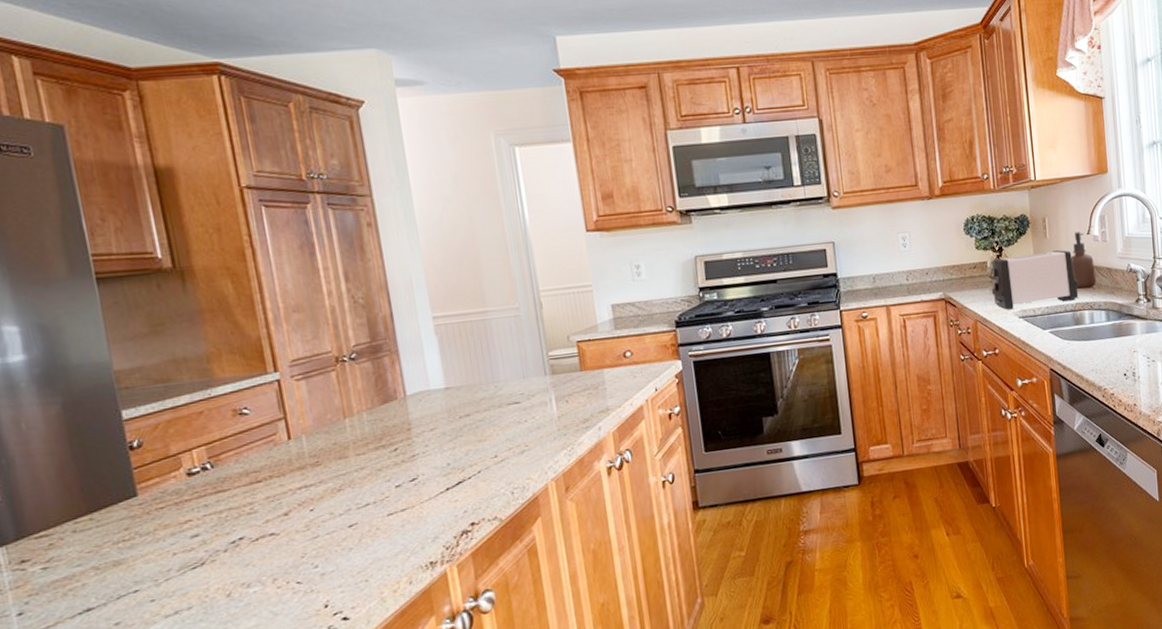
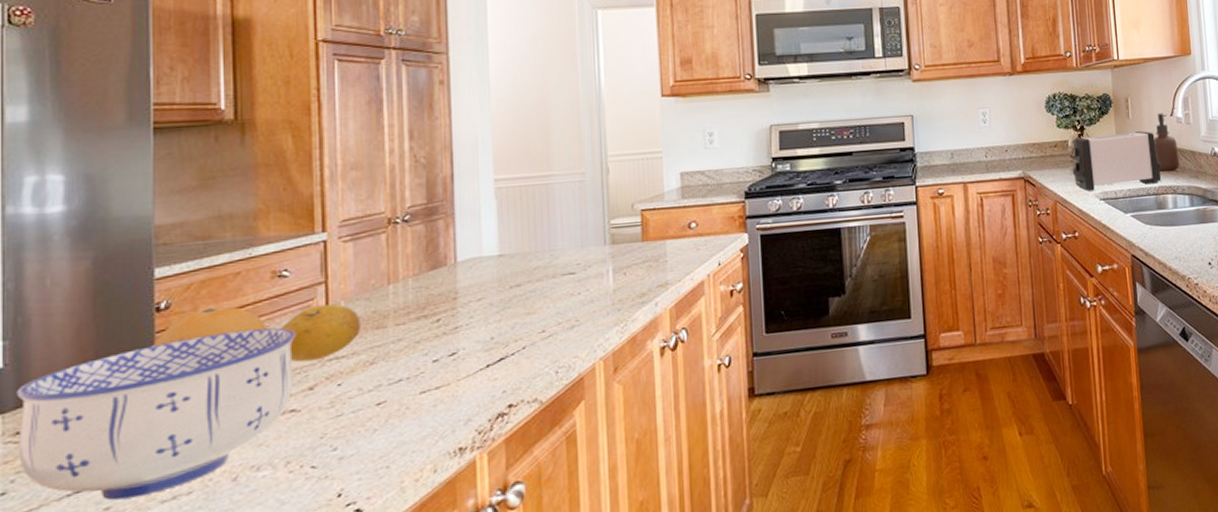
bowl: none [14,460,270,617] -> present [16,327,296,501]
fruit: none [132,443,237,482] -> present [153,307,268,347]
fruit: none [249,437,325,491] -> present [281,303,360,362]

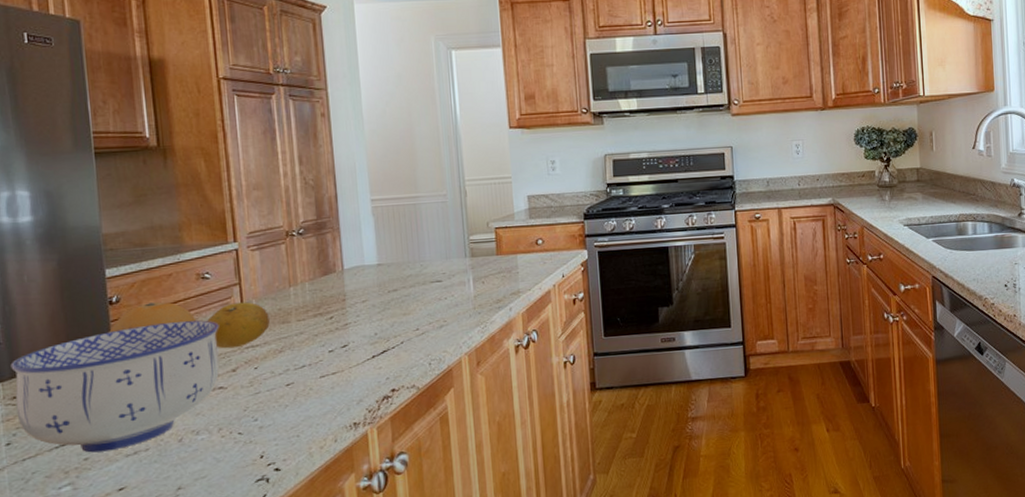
toaster: present [1072,131,1162,191] -> none [878,163,963,218]
soap dispenser: present [1154,113,1179,172] -> none [956,146,979,201]

